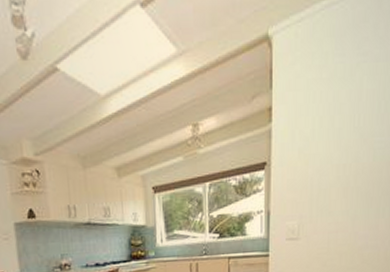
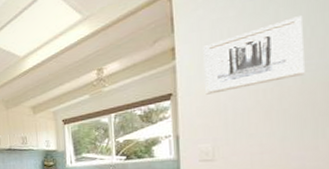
wall art: none [296,88,380,166] -> present [203,16,305,95]

